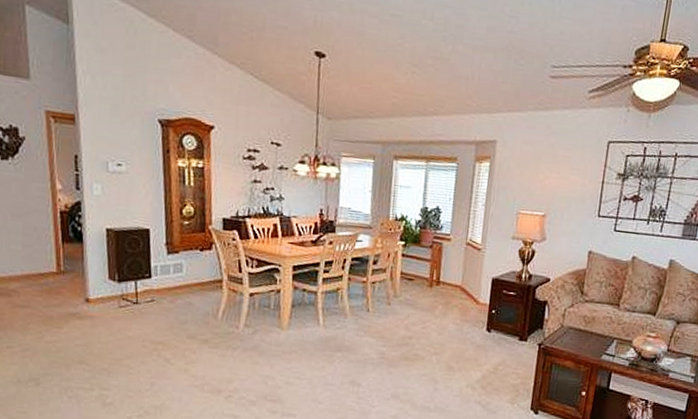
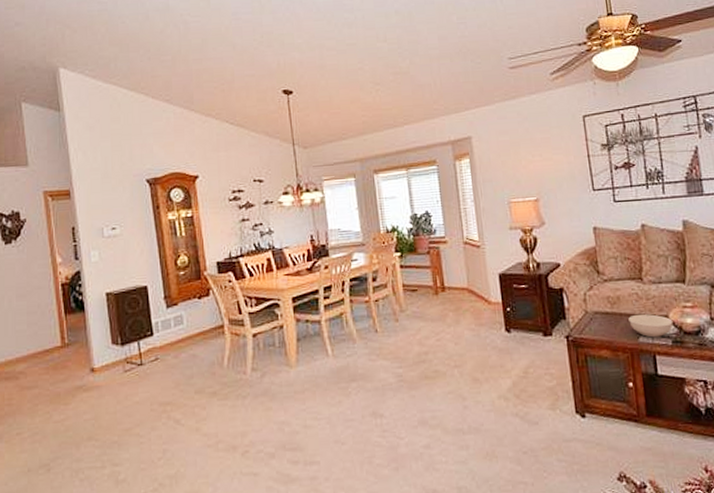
bowl: none [597,335,635,358] -> present [628,314,673,338]

